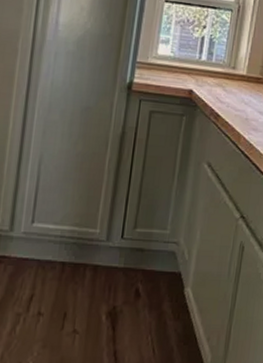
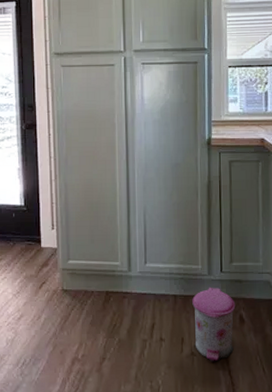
trash can: none [78,255,133,341] -> present [192,287,236,362]

